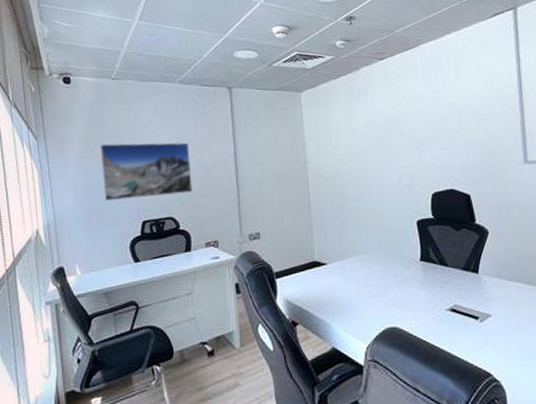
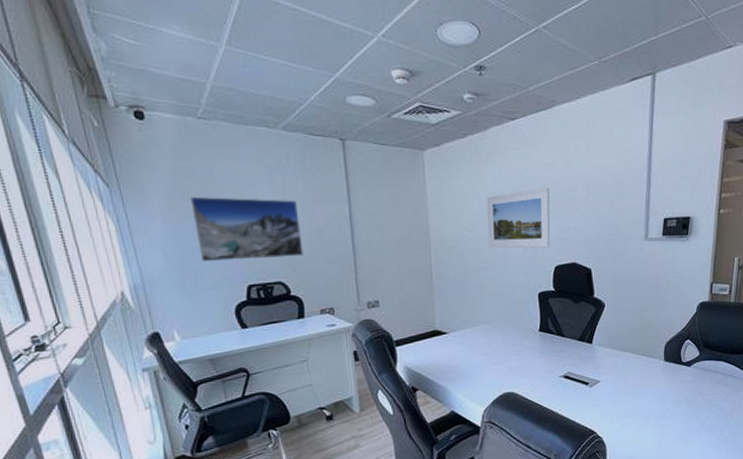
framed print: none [361,118,426,178] -> present [487,188,550,248]

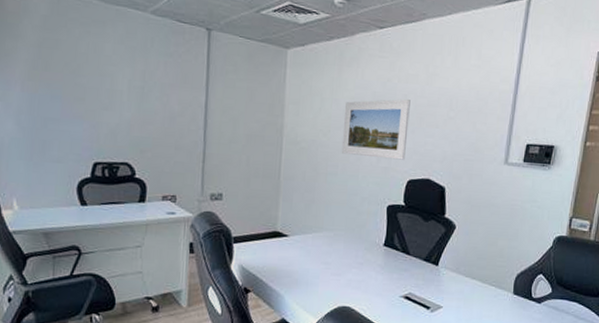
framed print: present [190,196,304,261] -> none [51,68,155,140]

